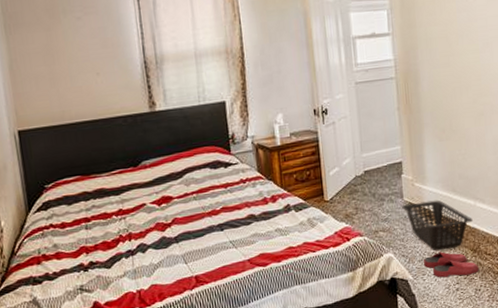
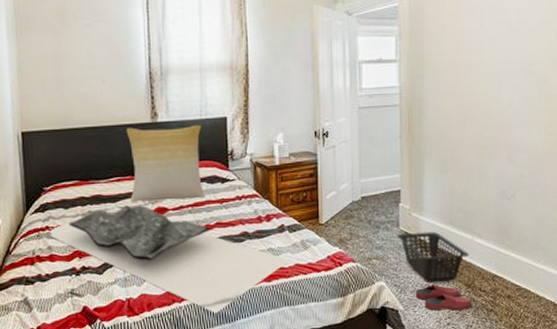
throw blanket: none [52,195,298,299] -> present [48,204,290,314]
pillow: none [125,110,210,193] -> present [126,124,206,202]

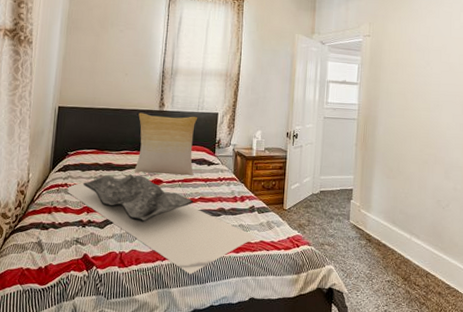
laundry basket: present [396,231,469,282] -> none [346,226,407,273]
slippers: present [416,284,472,311] -> none [359,274,407,300]

